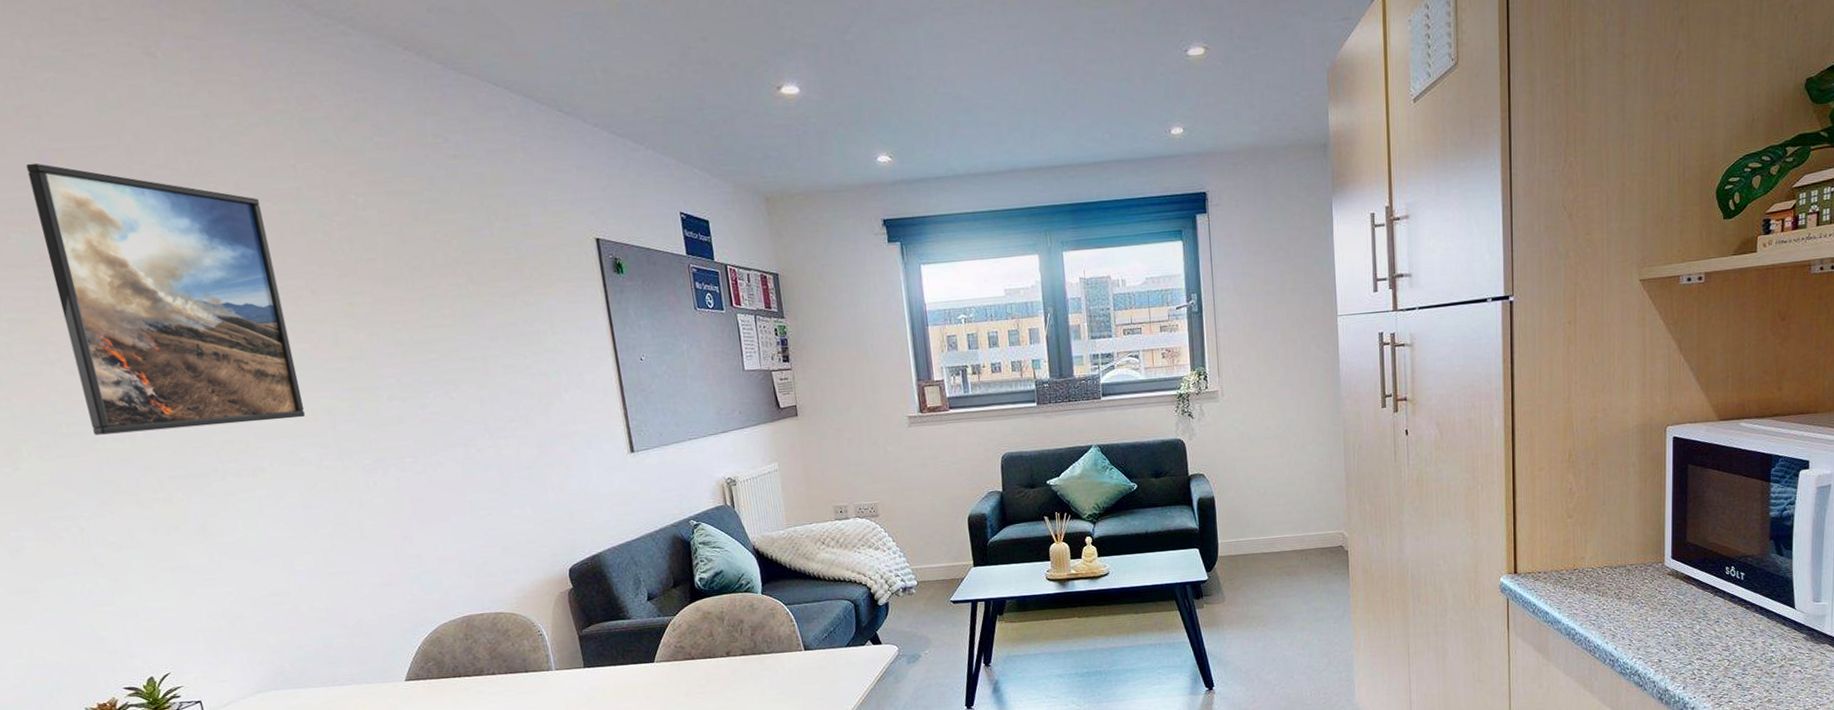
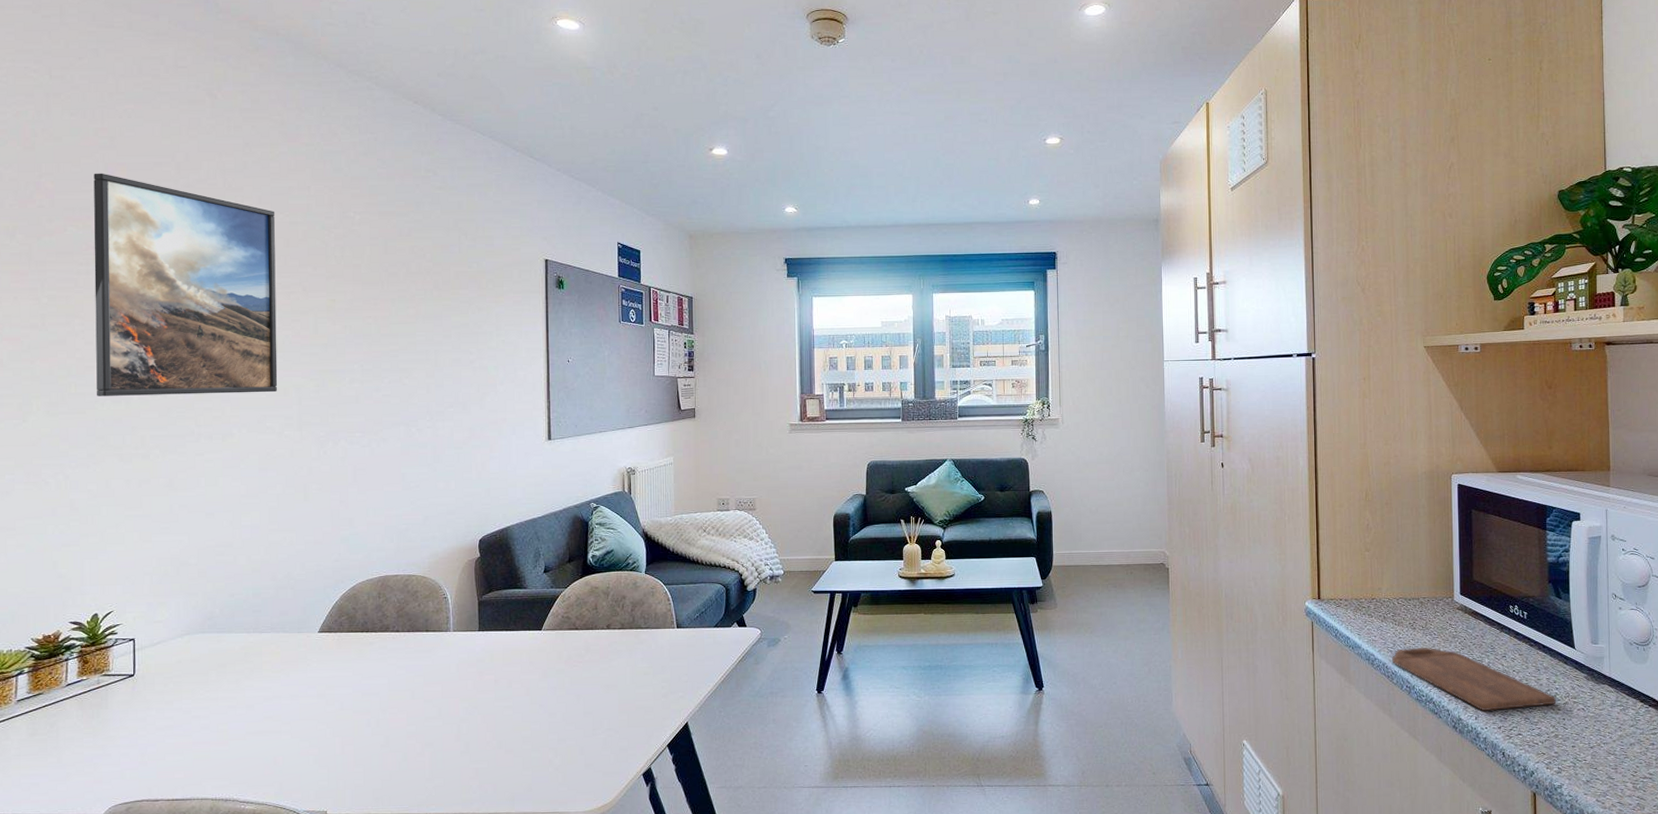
cutting board: none [1595,617,1772,680] -> present [1392,647,1557,711]

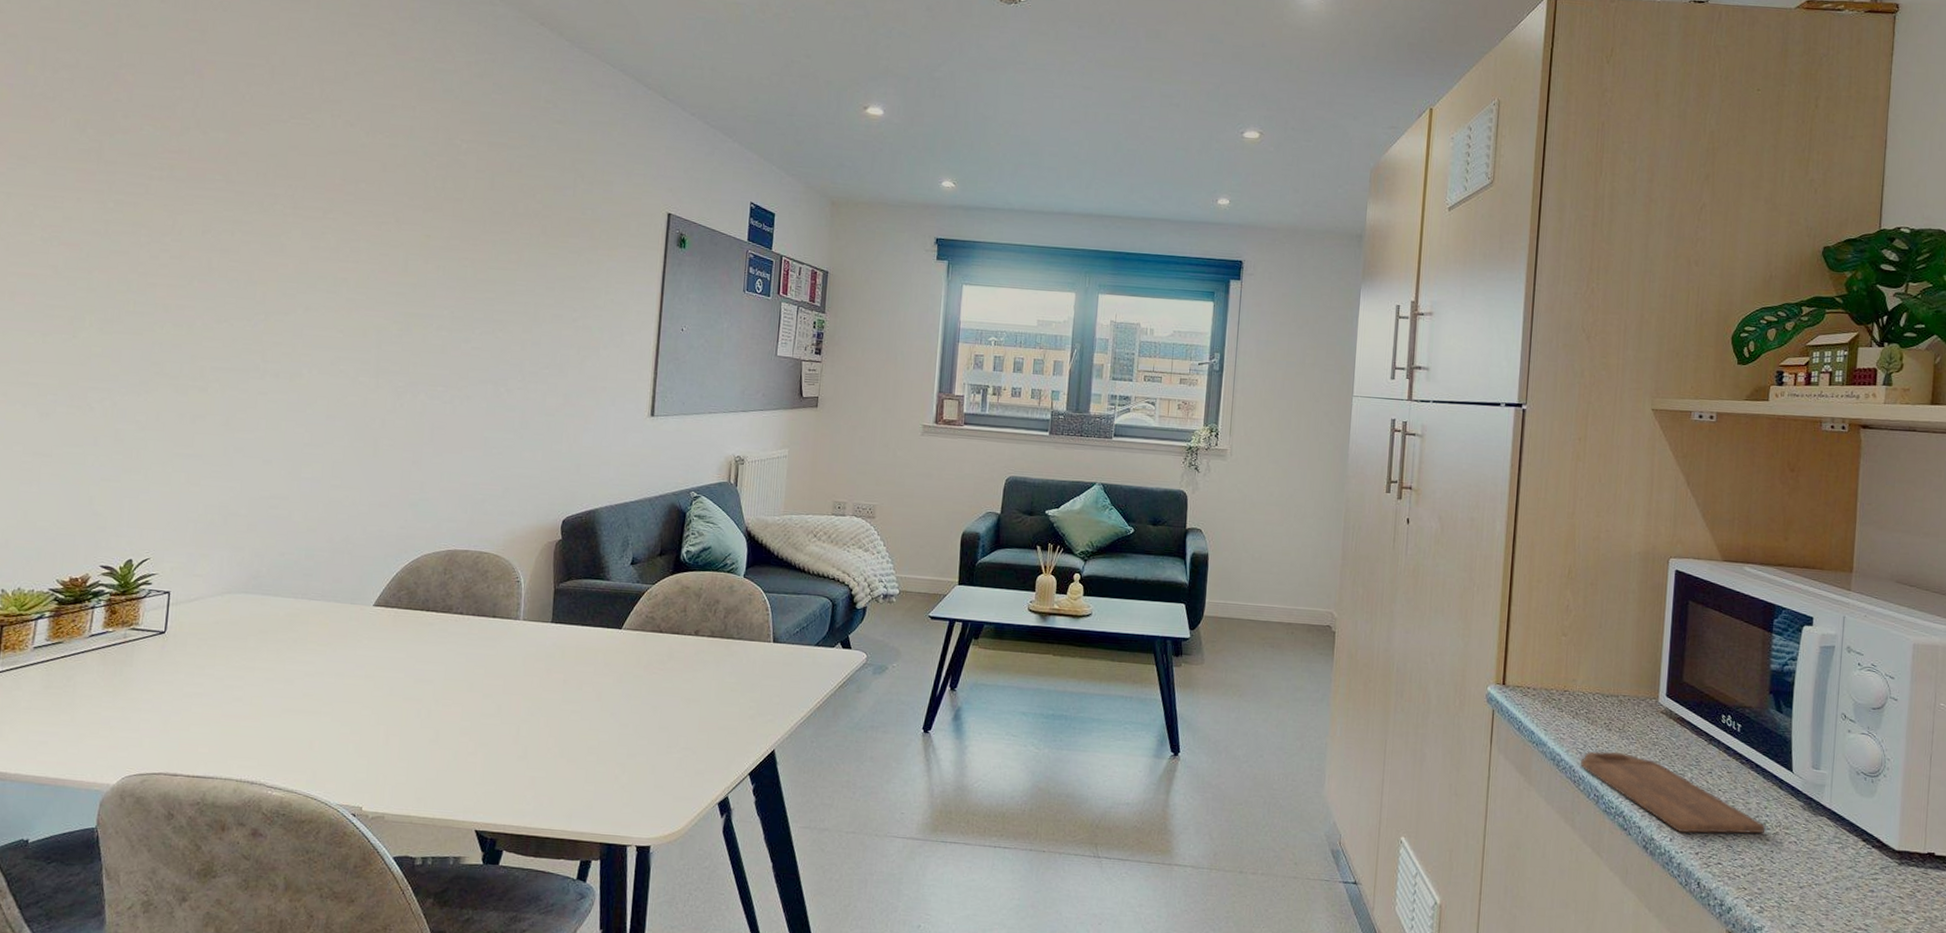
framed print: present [93,173,278,396] -> none [156,69,374,333]

